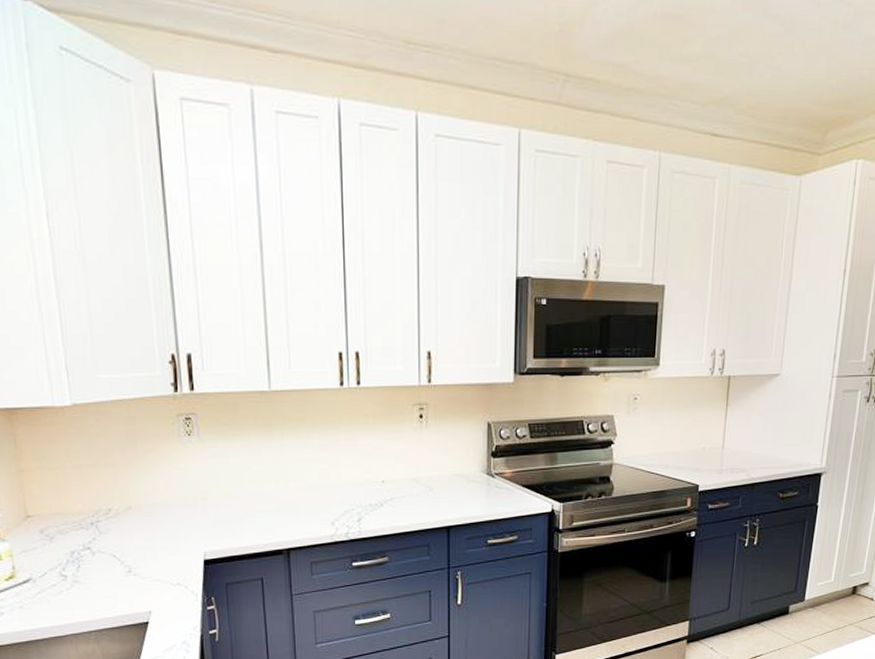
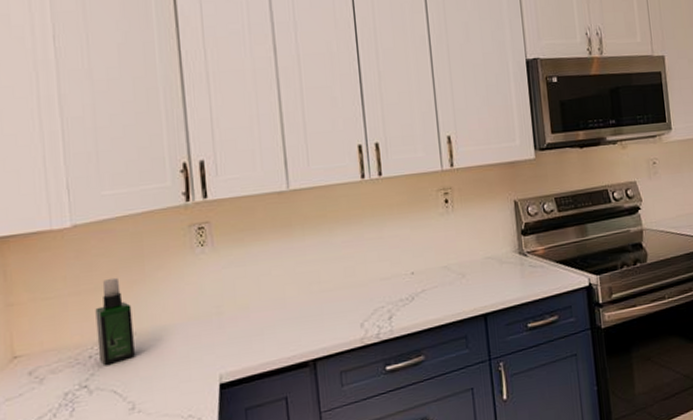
spray bottle: none [95,456,130,532] -> present [95,277,135,365]

